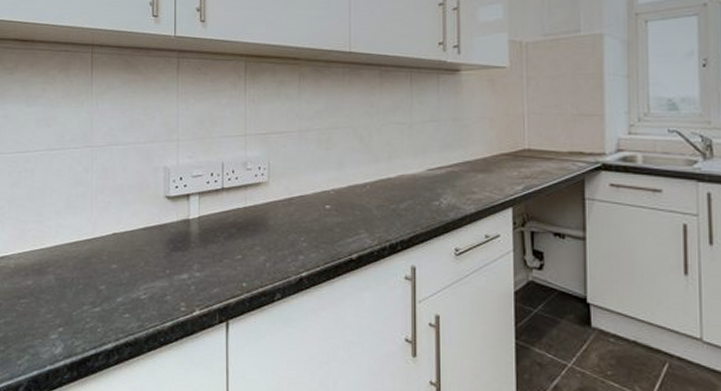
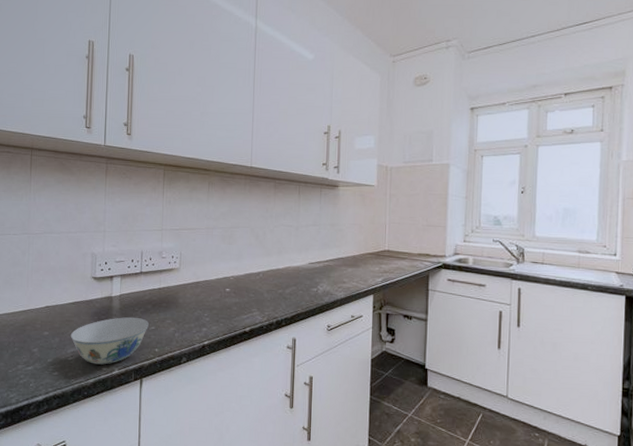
bowl: none [142,244,234,304] -> present [70,317,149,365]

